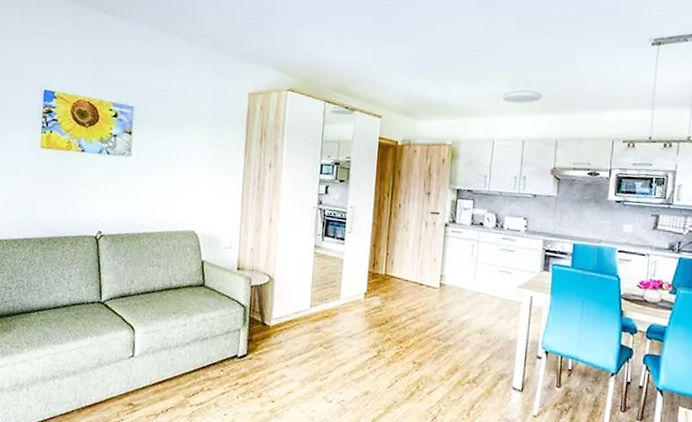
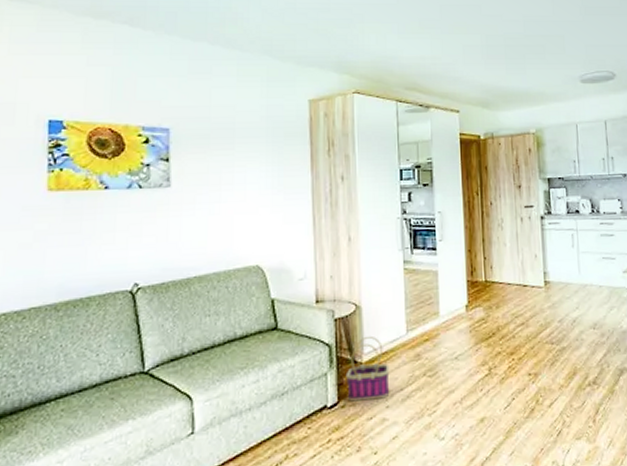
basket: none [254,304,293,359] -> present [345,335,390,402]

